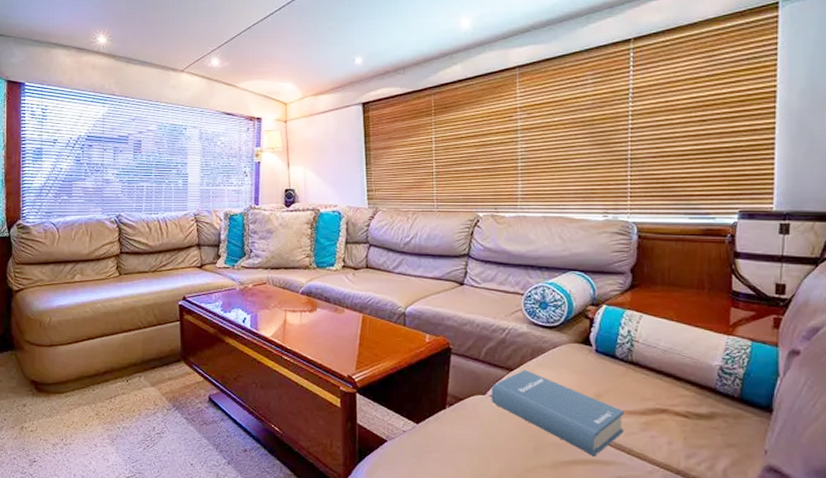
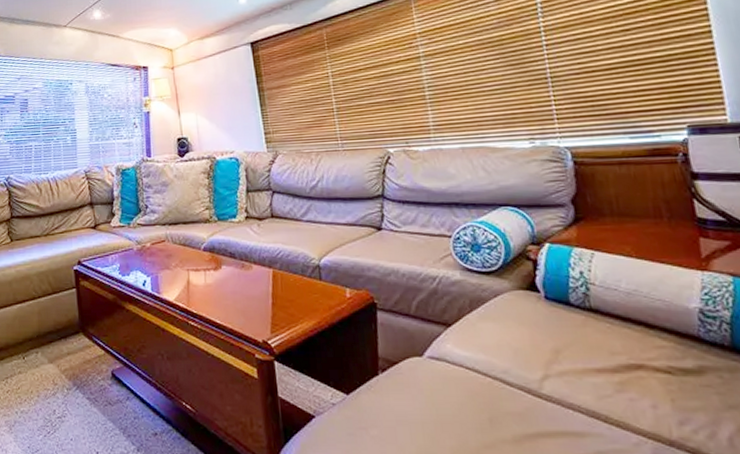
hardback book: present [491,370,624,457] -> none [428,324,595,427]

